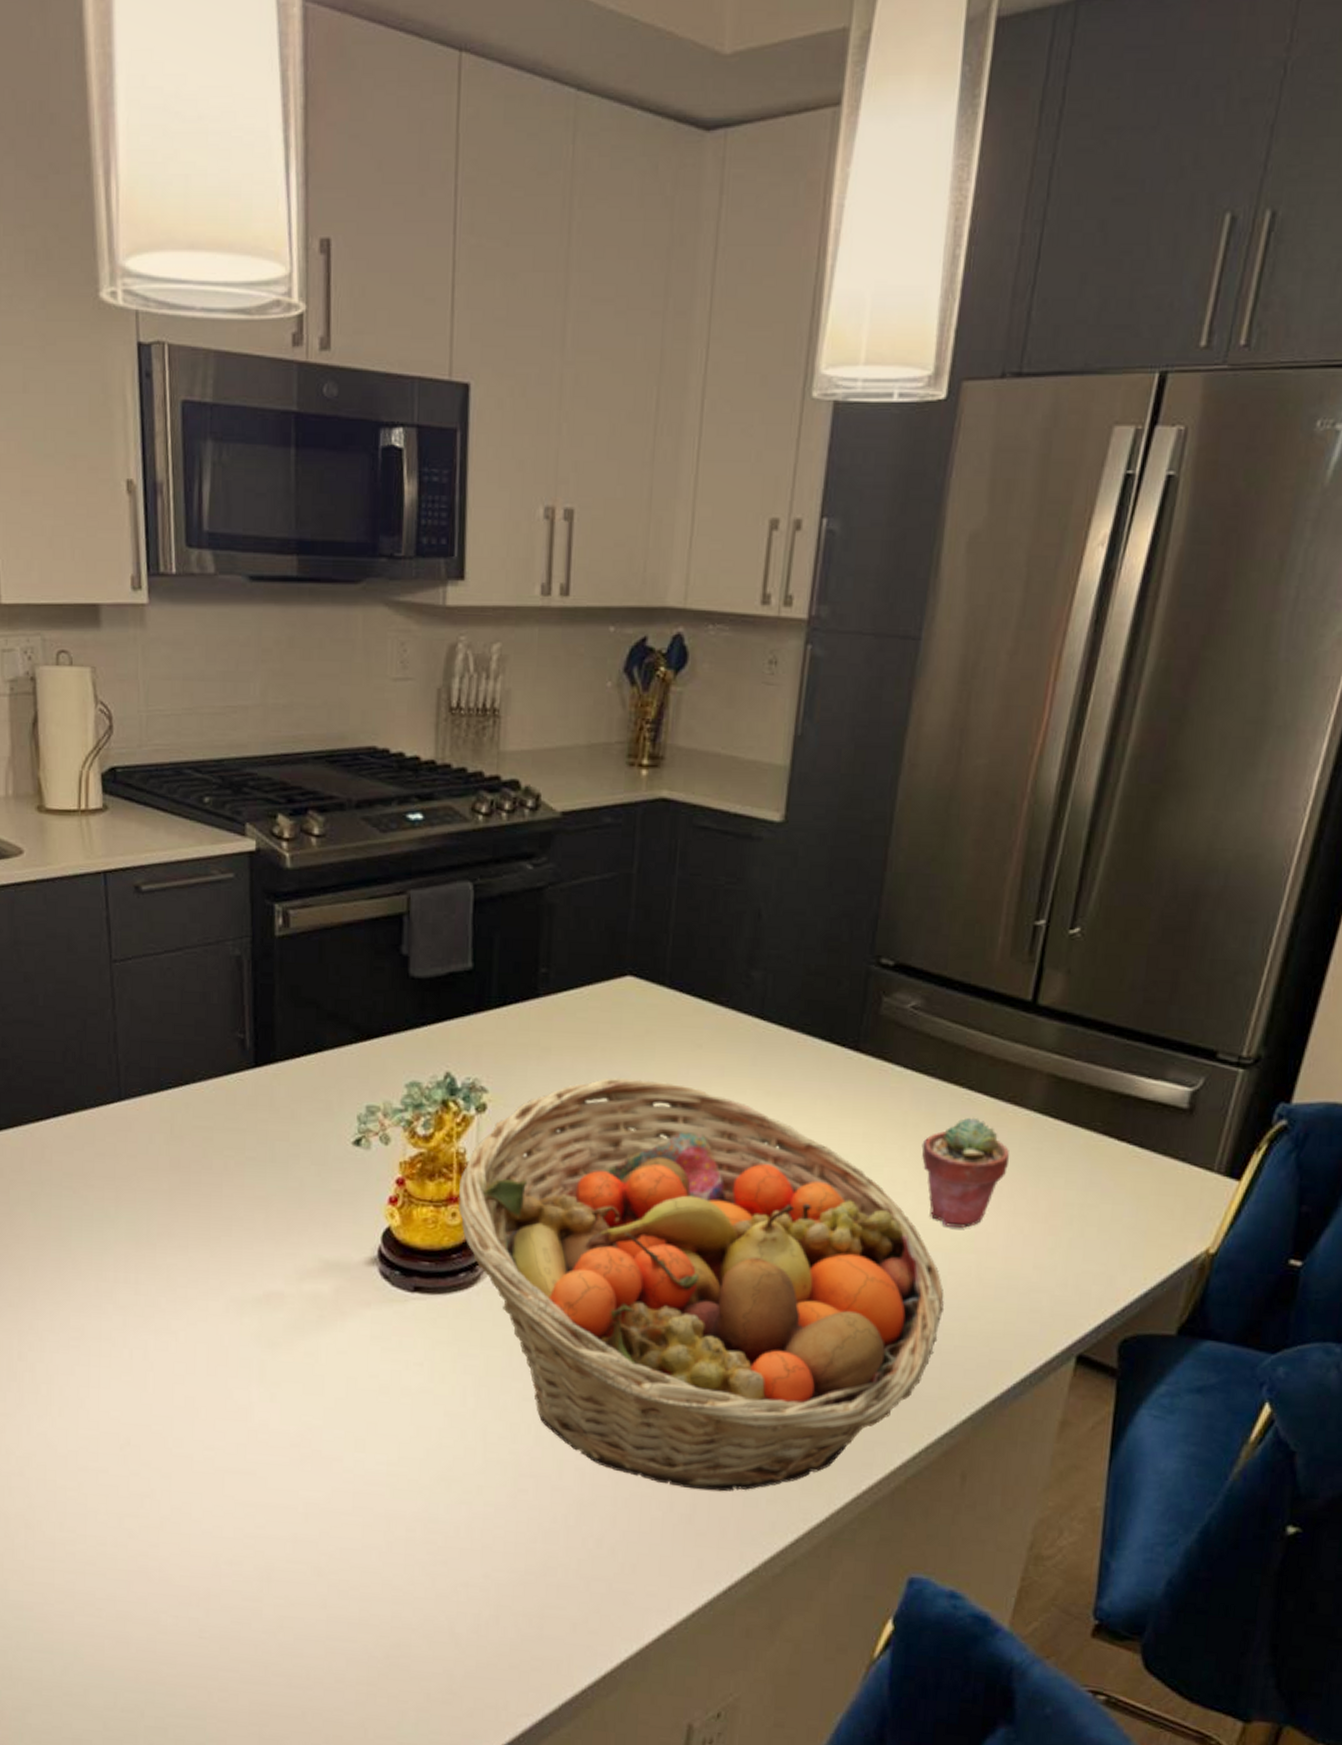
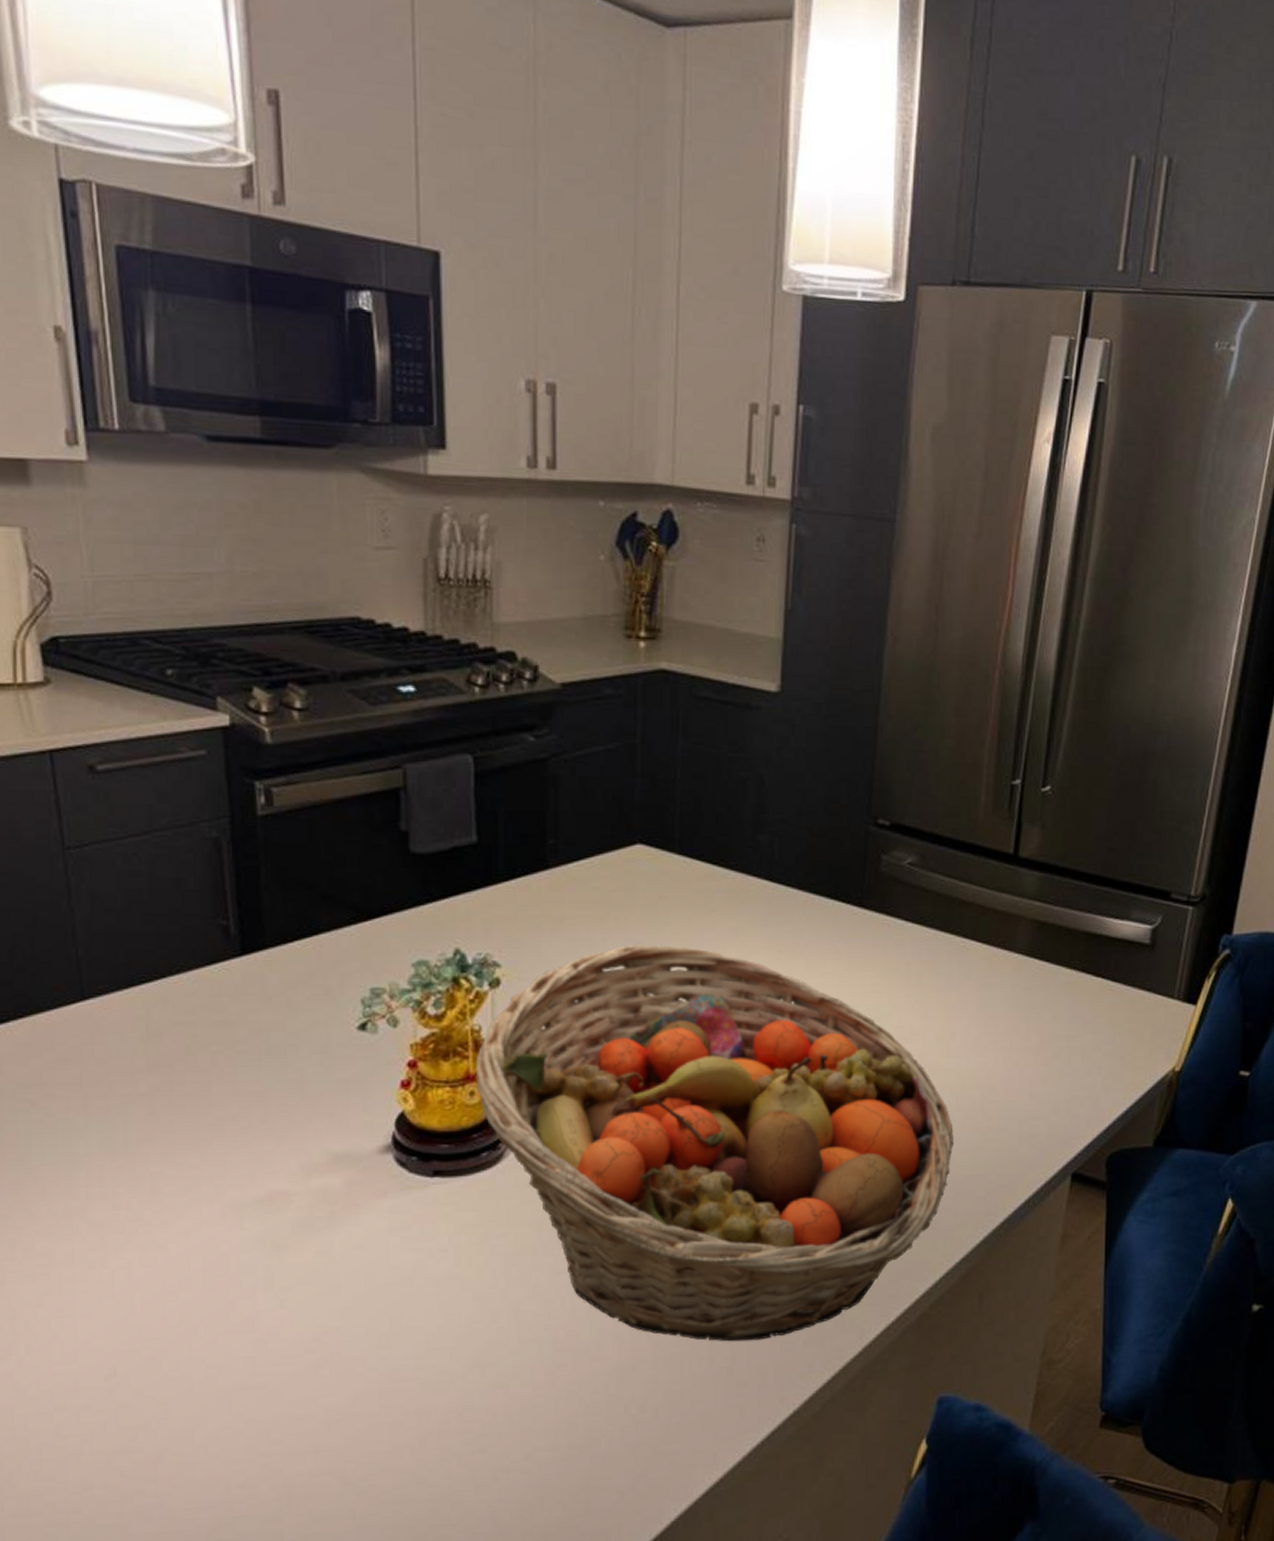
potted succulent: present [921,1117,1010,1228] -> none [925,963,1004,1066]

